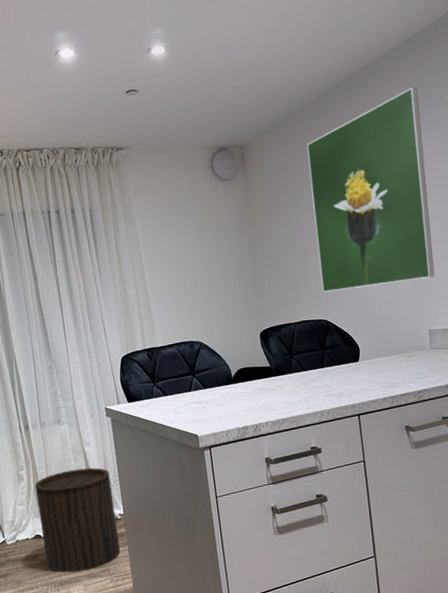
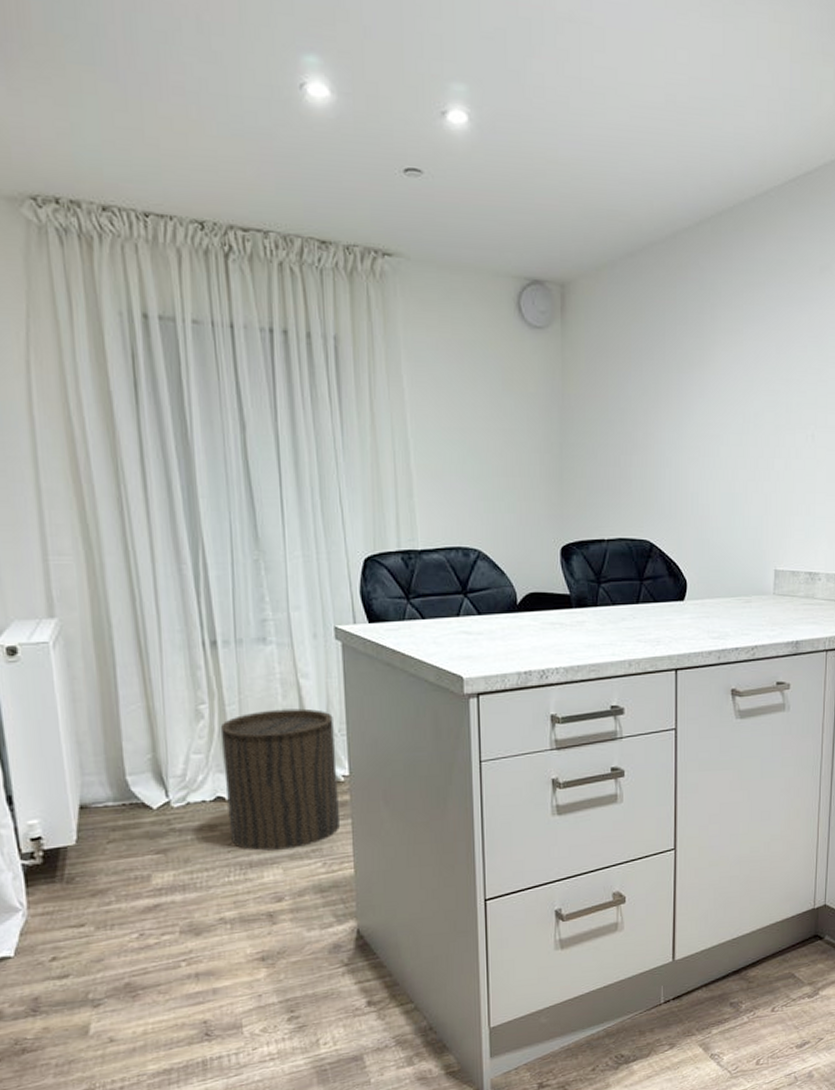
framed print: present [307,87,435,292] -> none [649,245,801,504]

